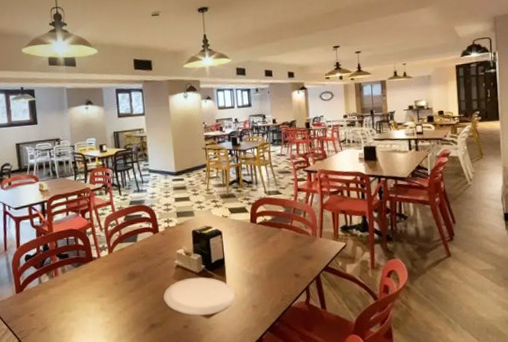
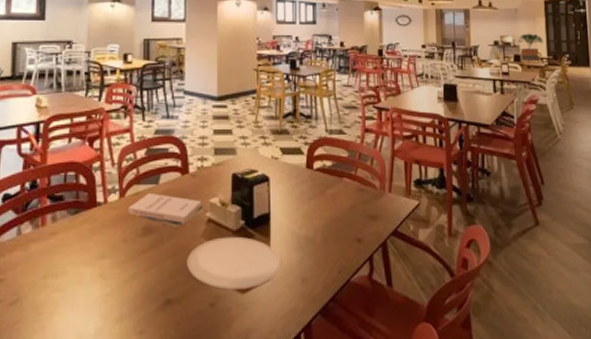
books: none [115,248,174,273] -> present [127,192,205,228]
potted tree: none [431,95,455,122] -> present [517,33,543,62]

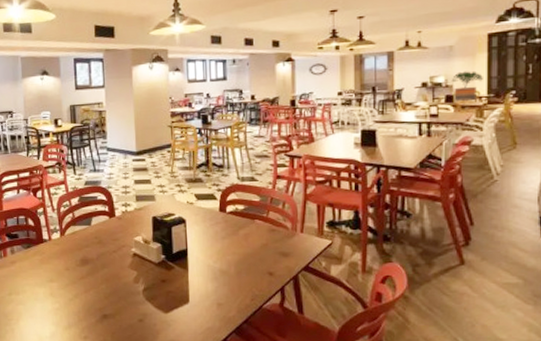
books: present [127,192,205,228] -> none [67,232,131,260]
plate: present [187,236,281,290] -> none [118,268,198,310]

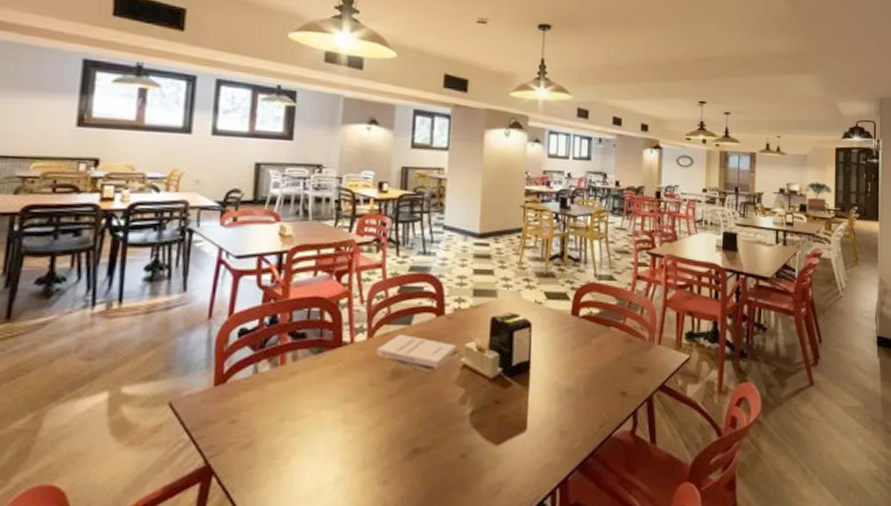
books: none [67,232,131,260] -> present [375,333,460,373]

